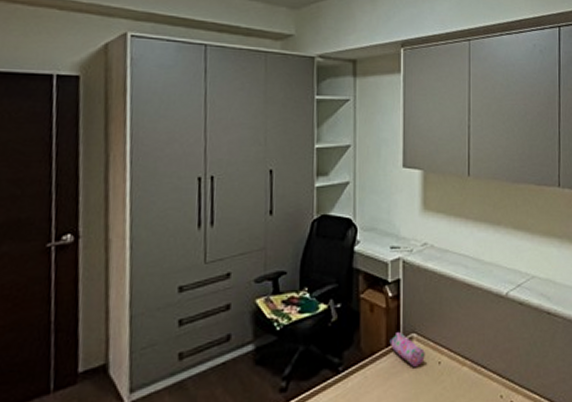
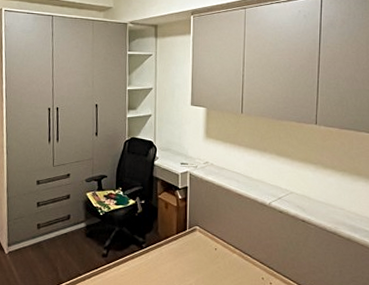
pencil case: present [389,332,425,367] -> none [179,225,205,250]

